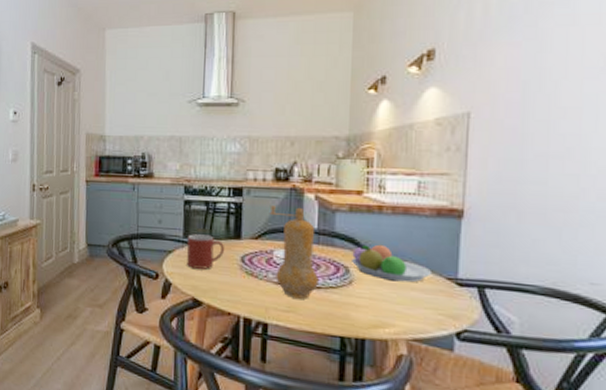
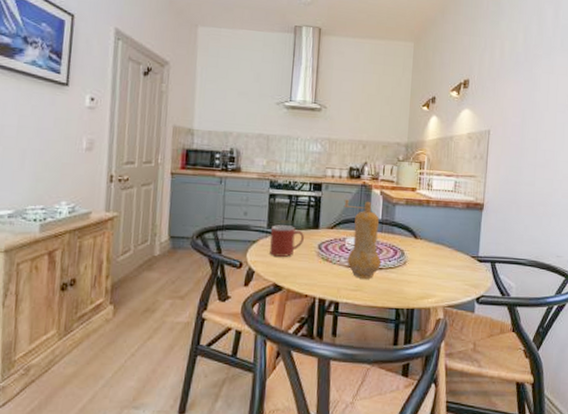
fruit bowl: present [352,244,433,283] -> none [406,231,462,261]

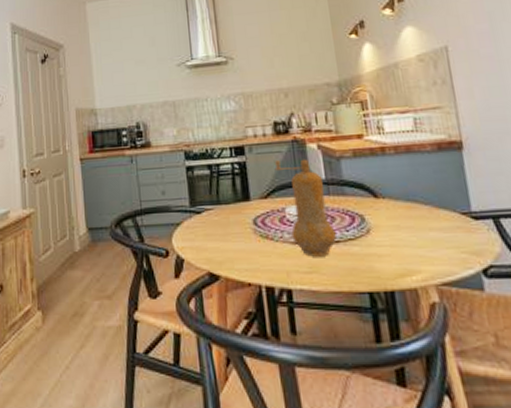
mug: present [270,225,304,257] -> none [195,200,235,239]

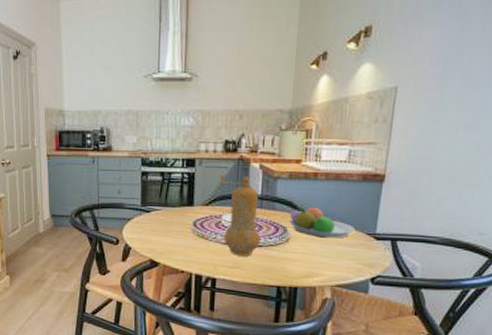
fruit bowl: none [364,186,446,224] -> present [289,206,356,239]

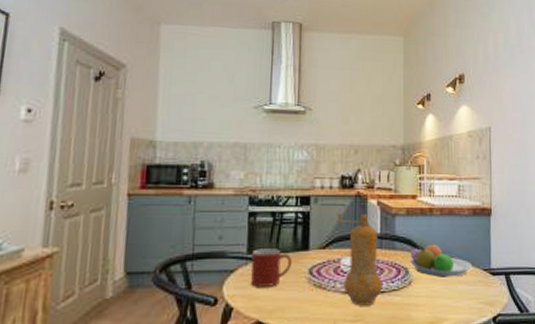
mug: none [145,202,178,234] -> present [251,248,291,287]

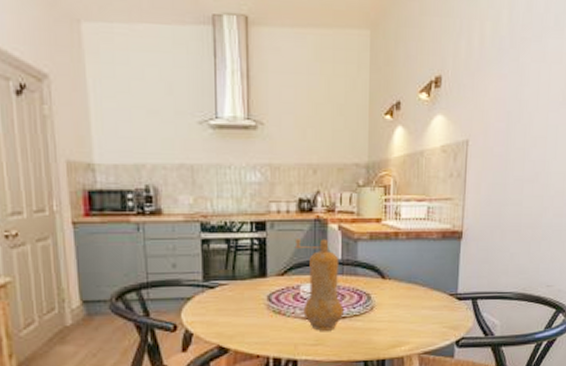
mug: present [251,248,291,287] -> none [208,276,249,314]
fruit bowl: present [410,244,473,277] -> none [373,269,439,303]

